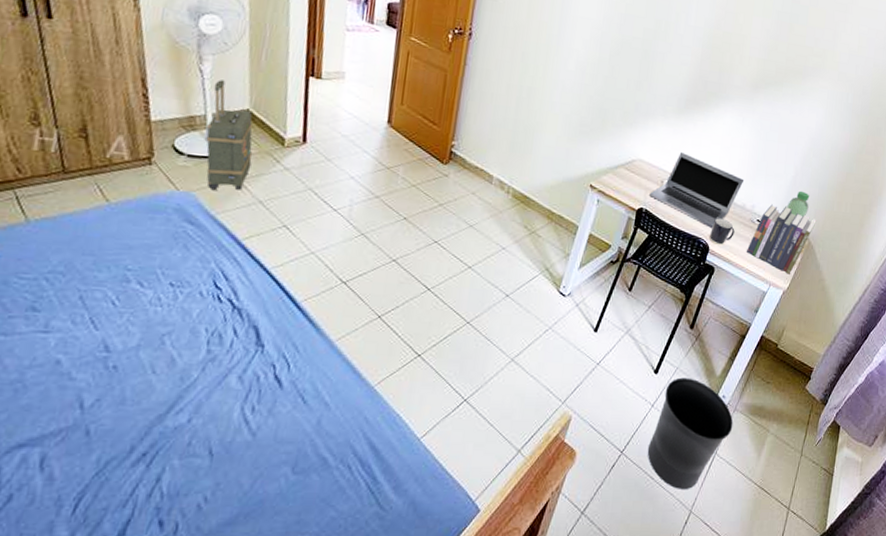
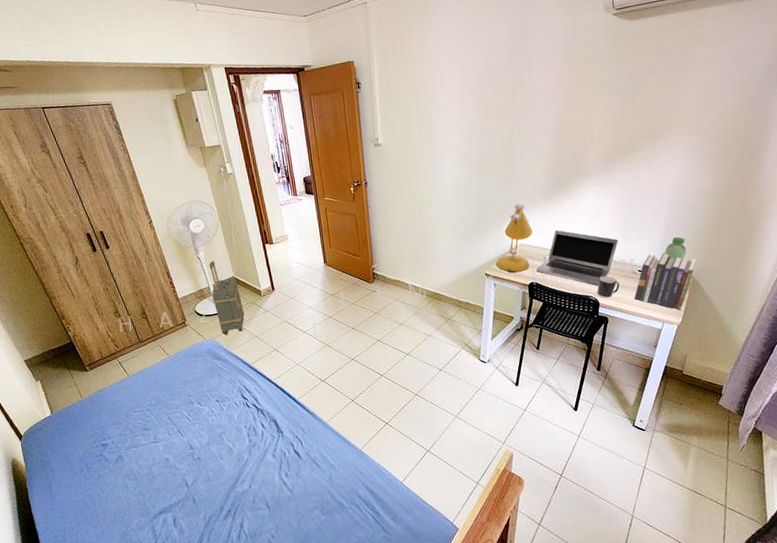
table lamp: none [606,110,657,192] -> present [496,203,533,273]
waste bin: present [647,377,733,489] -> none [582,410,656,499]

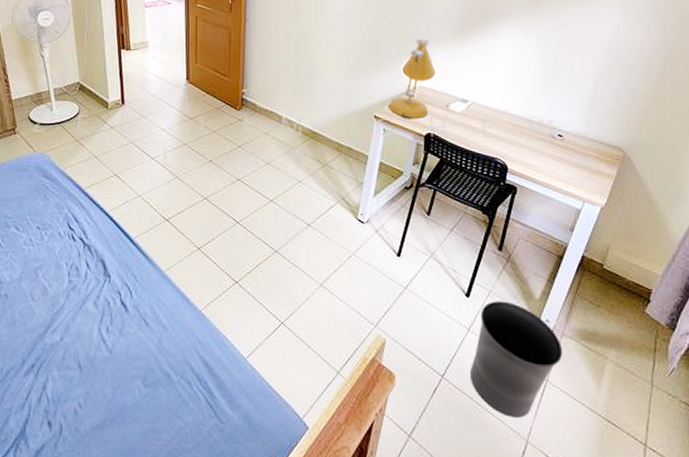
suitcase: present [209,261,245,335] -> none [50,61,86,150]
laptop: present [536,230,619,286] -> none [436,75,537,147]
waste bin: none [582,410,656,499] -> present [469,301,563,417]
mug: present [596,276,620,299] -> none [505,136,534,163]
books: present [634,252,697,310] -> none [551,117,630,189]
water bottle: present [664,236,687,260] -> none [590,100,618,127]

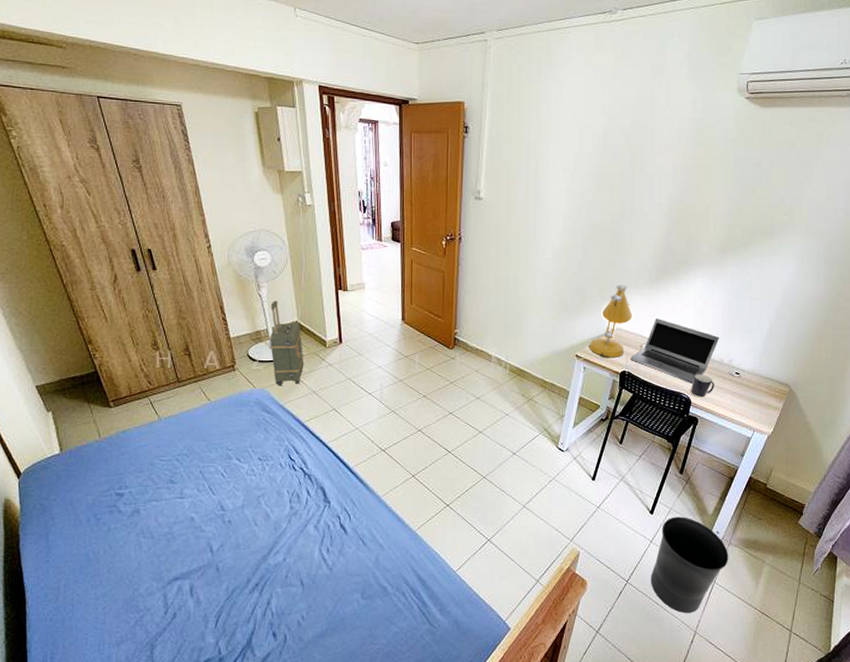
suitcase: none [50,61,86,150] -> present [269,301,304,386]
laptop: none [436,75,537,147] -> present [630,319,720,383]
mug: none [505,136,534,163] -> present [690,374,715,398]

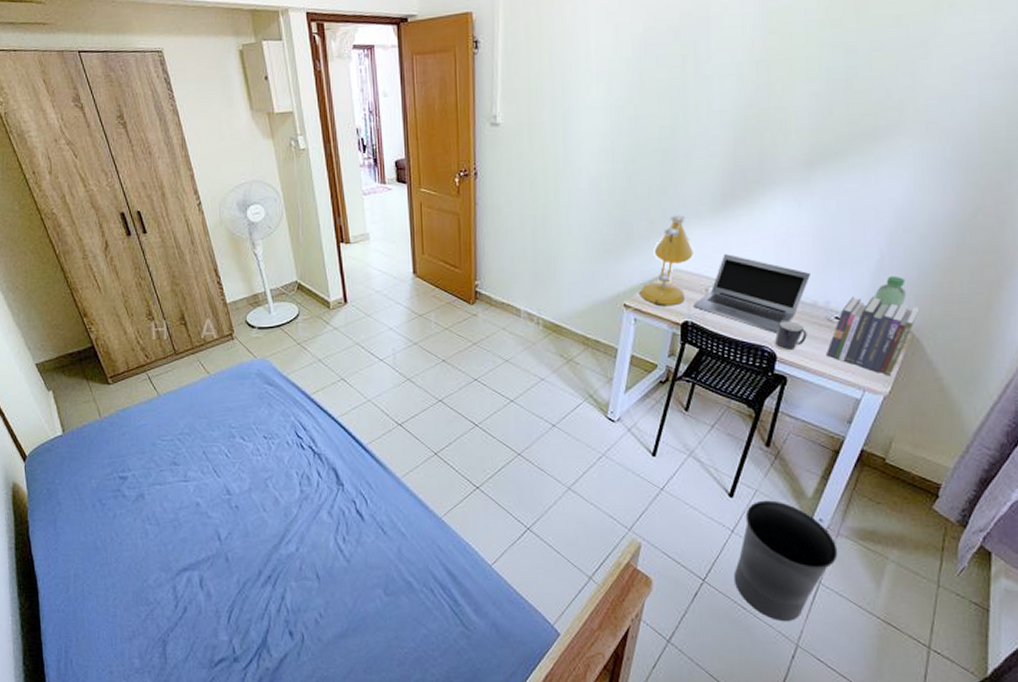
suitcase: present [269,301,304,386] -> none [267,259,307,355]
books: none [728,357,796,420] -> present [827,296,920,376]
water bottle: none [764,342,787,366] -> present [873,275,906,306]

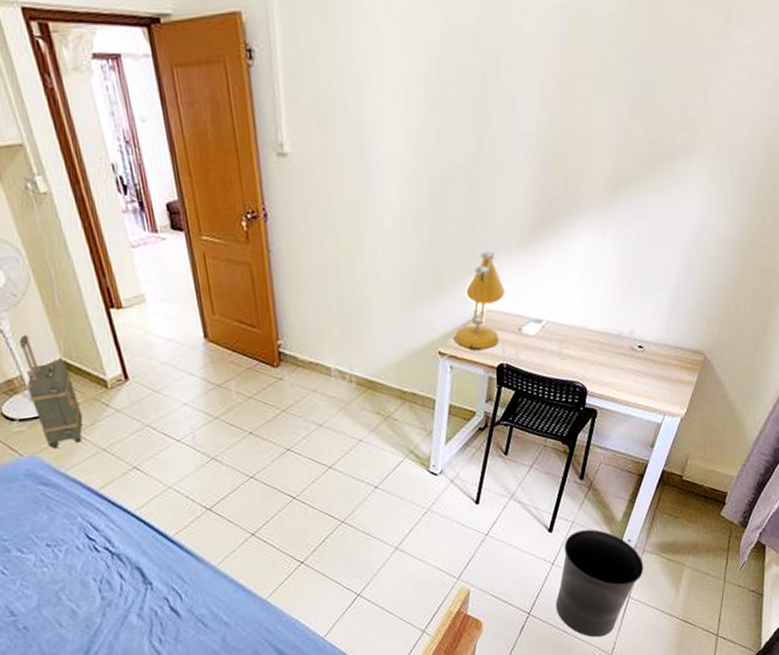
suitcase: none [267,259,307,355] -> present [19,335,83,449]
laptop: present [693,254,811,333] -> none [508,290,617,368]
mug: present [774,321,807,351] -> none [584,354,614,385]
books: present [827,296,920,376] -> none [631,322,711,399]
water bottle: present [873,275,906,306] -> none [671,300,699,331]

